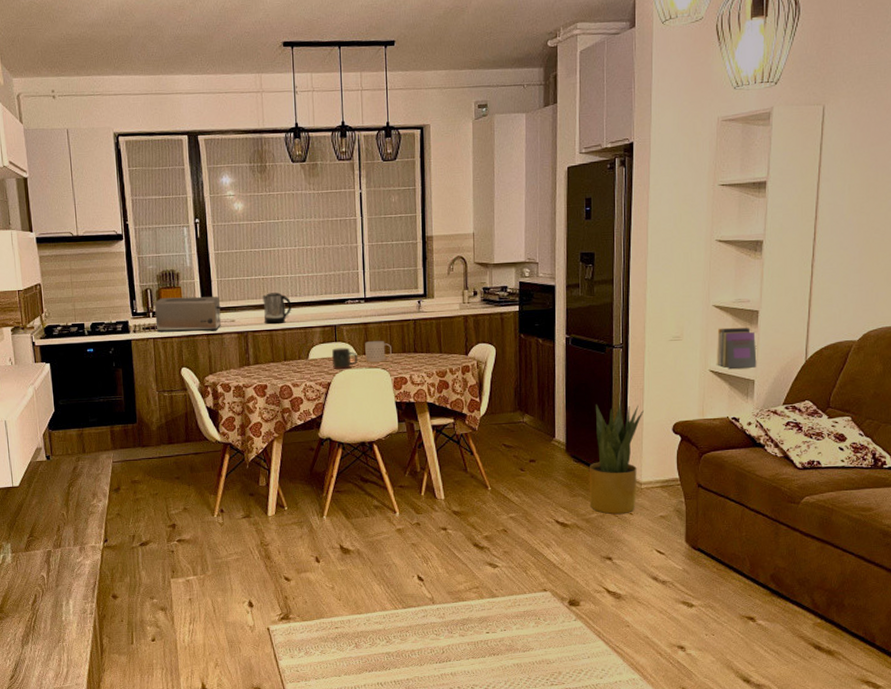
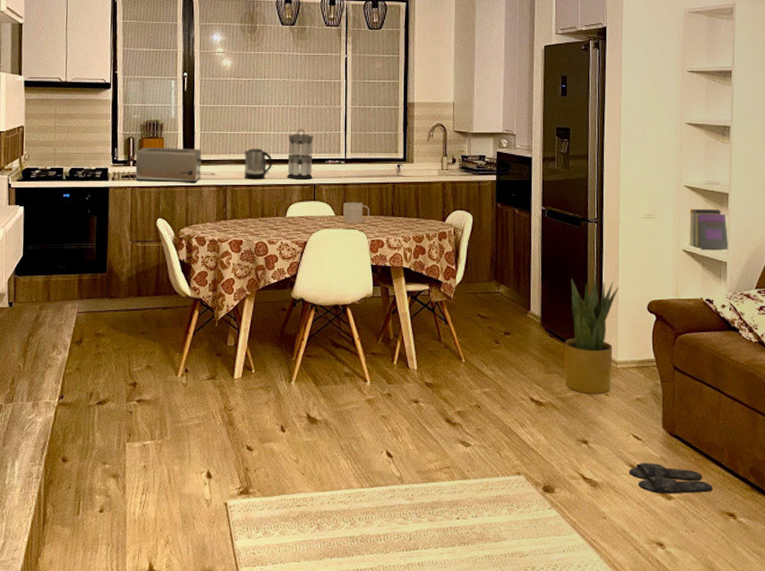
spice rack: none [306,270,333,322] -> present [287,129,313,180]
mug: present [331,347,358,370] -> none [309,207,335,230]
slippers: none [651,574,733,602] -> present [628,462,713,494]

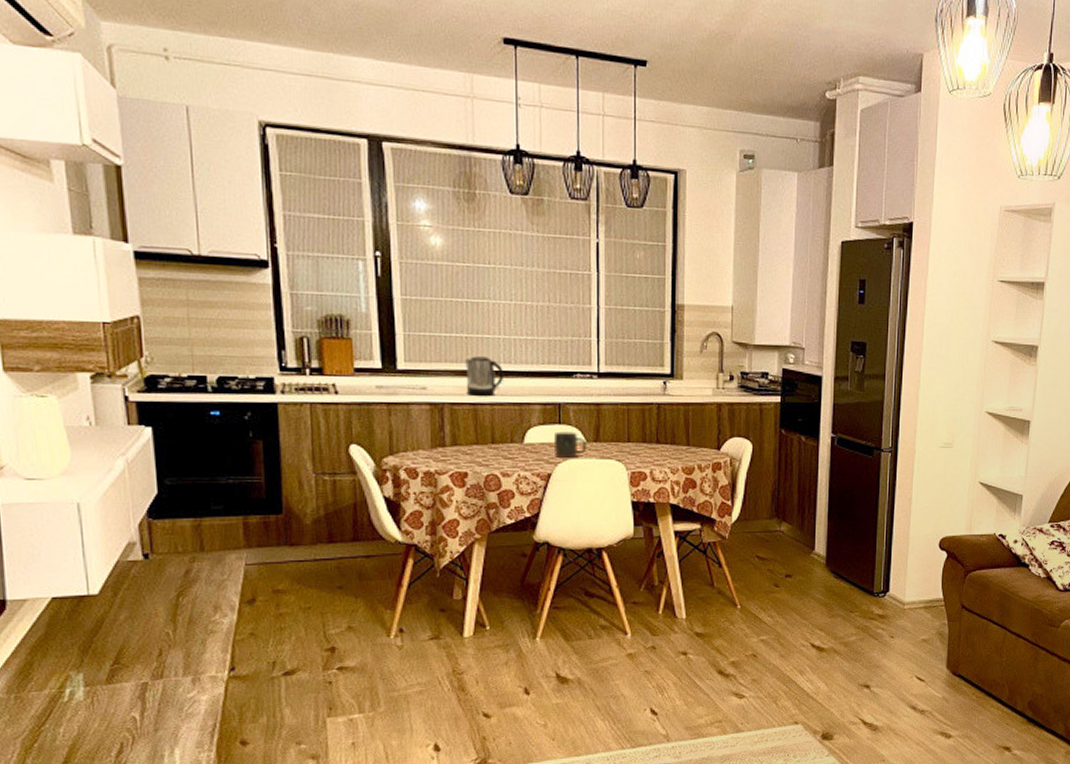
toaster: present [135,148,203,183] -> none [313,351,409,400]
spice rack: present [287,129,313,180] -> none [523,333,557,398]
mug: none [309,207,335,230] -> present [553,431,586,459]
mug: present [343,202,369,224] -> none [596,426,629,453]
planter: present [564,278,619,395] -> none [849,514,910,638]
slippers: present [628,462,713,494] -> none [910,703,991,733]
books: present [689,208,729,250] -> none [986,437,1026,482]

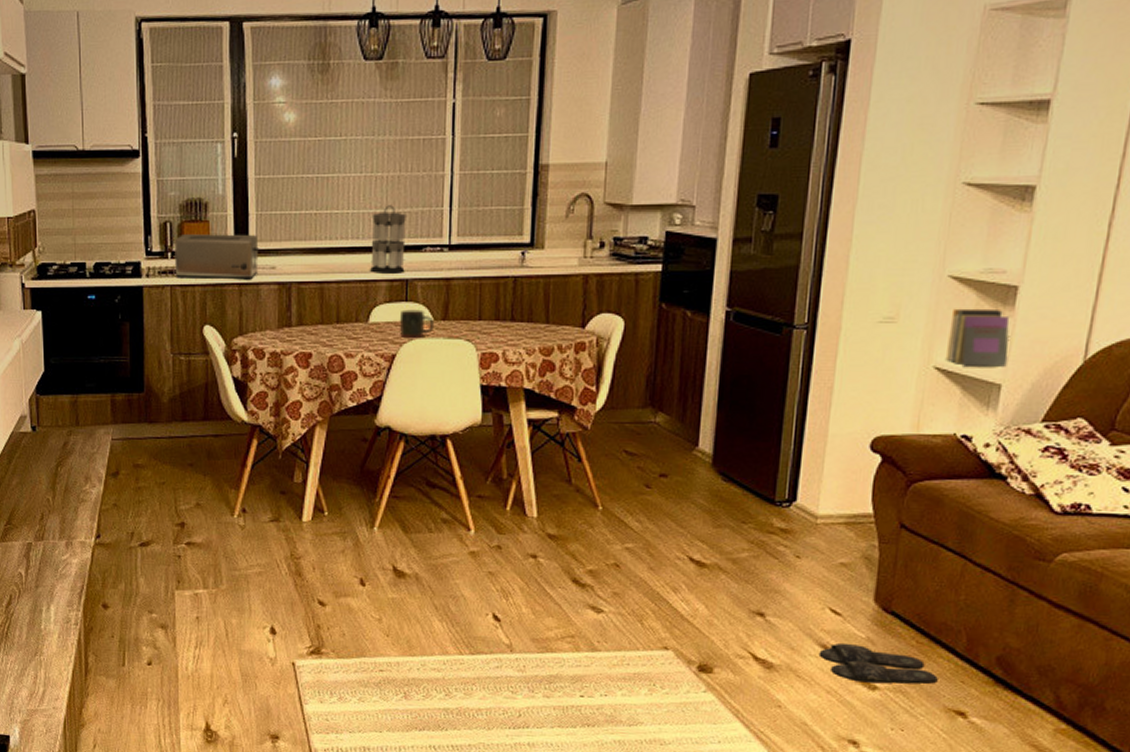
toaster: none [313,351,409,400] -> present [174,234,260,280]
kettle: present [465,356,505,397] -> none [313,233,352,275]
spice rack: none [523,333,557,398] -> present [370,205,406,273]
slippers: none [910,703,991,733] -> present [818,642,938,684]
books: none [986,437,1026,482] -> present [945,308,1010,367]

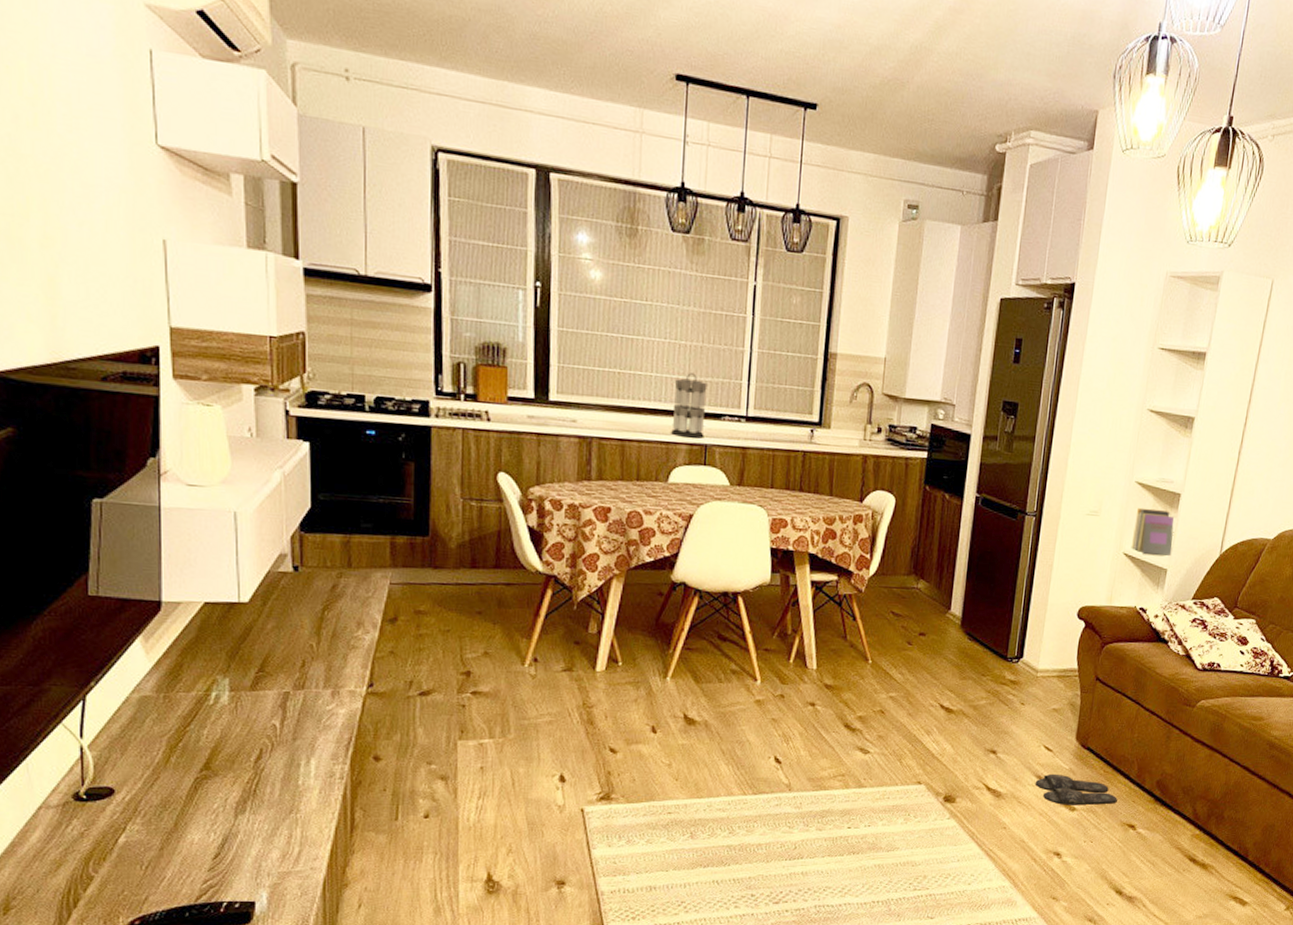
toaster: present [174,234,260,280] -> none [467,377,561,431]
mug: present [399,309,434,339] -> none [697,473,730,501]

